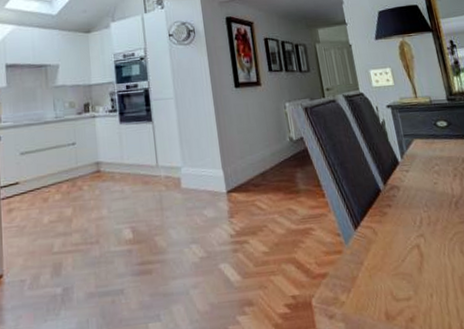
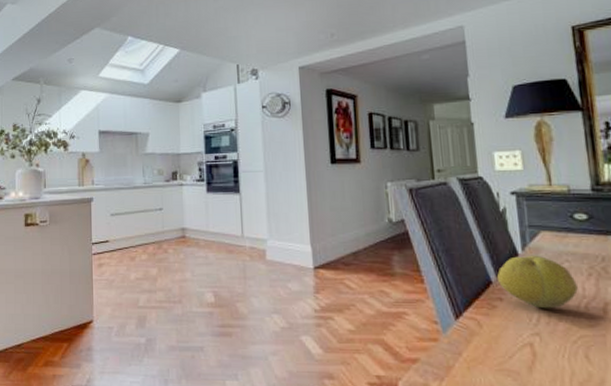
fruit: none [384,161,448,211] -> present [497,255,578,309]

